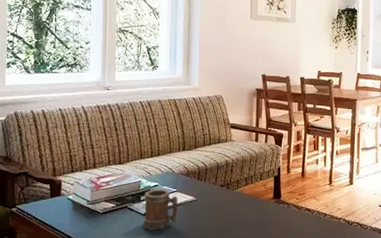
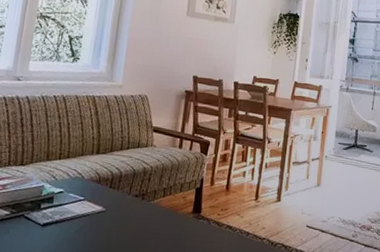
mug: present [143,189,178,230] -> none [39,196,84,244]

